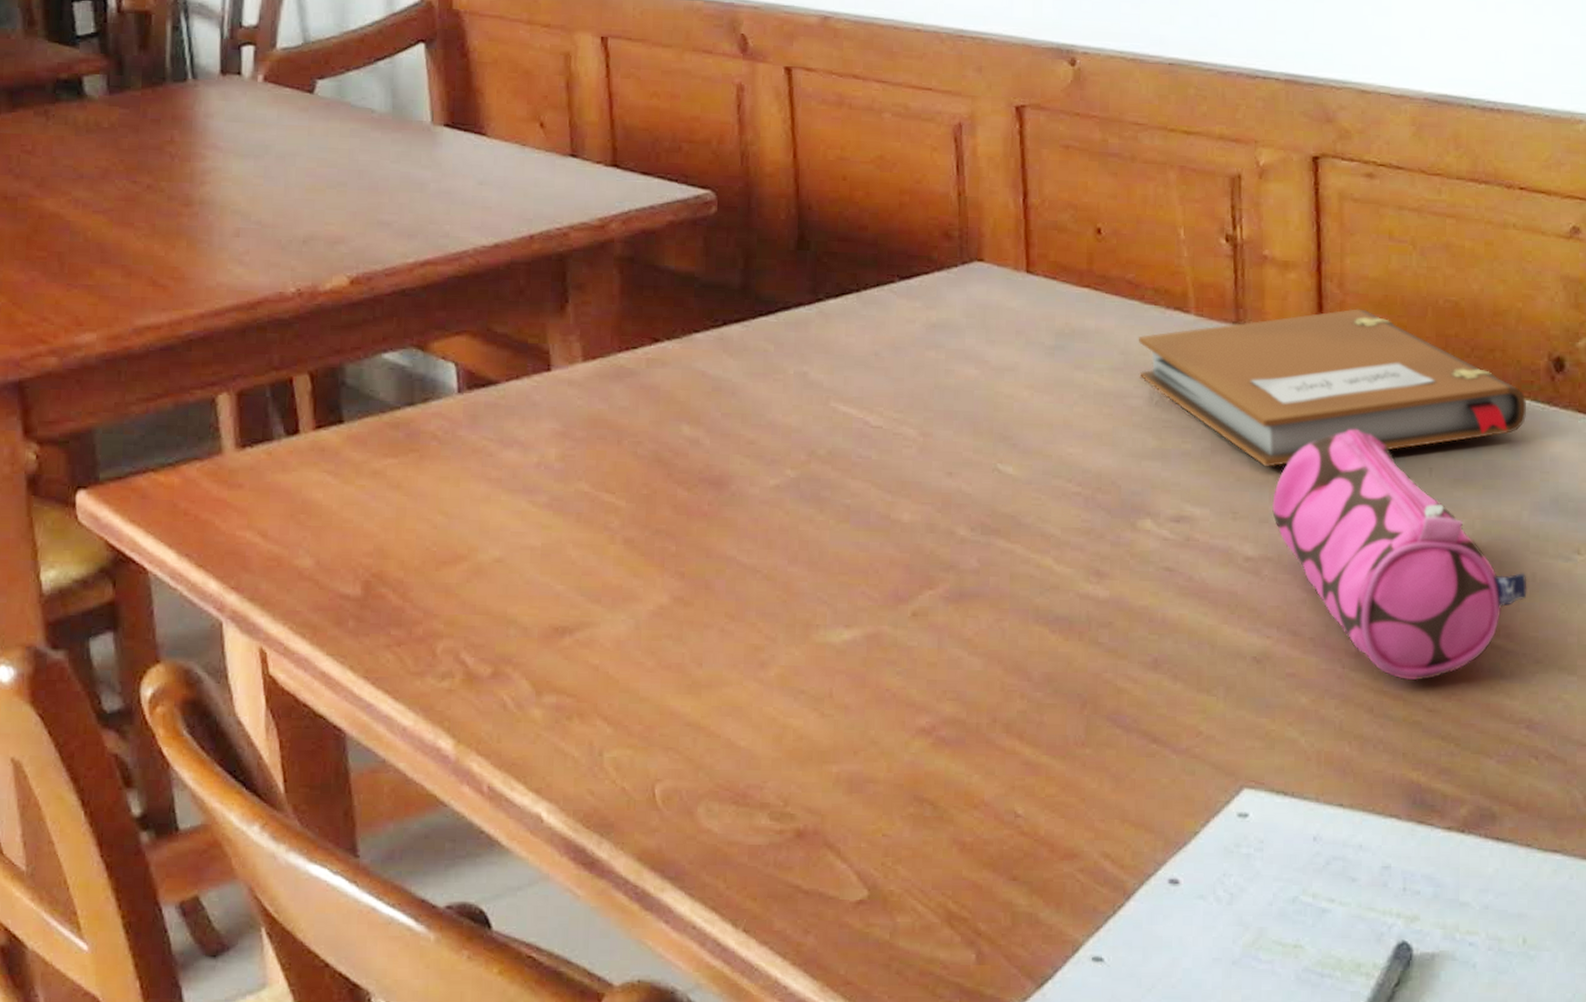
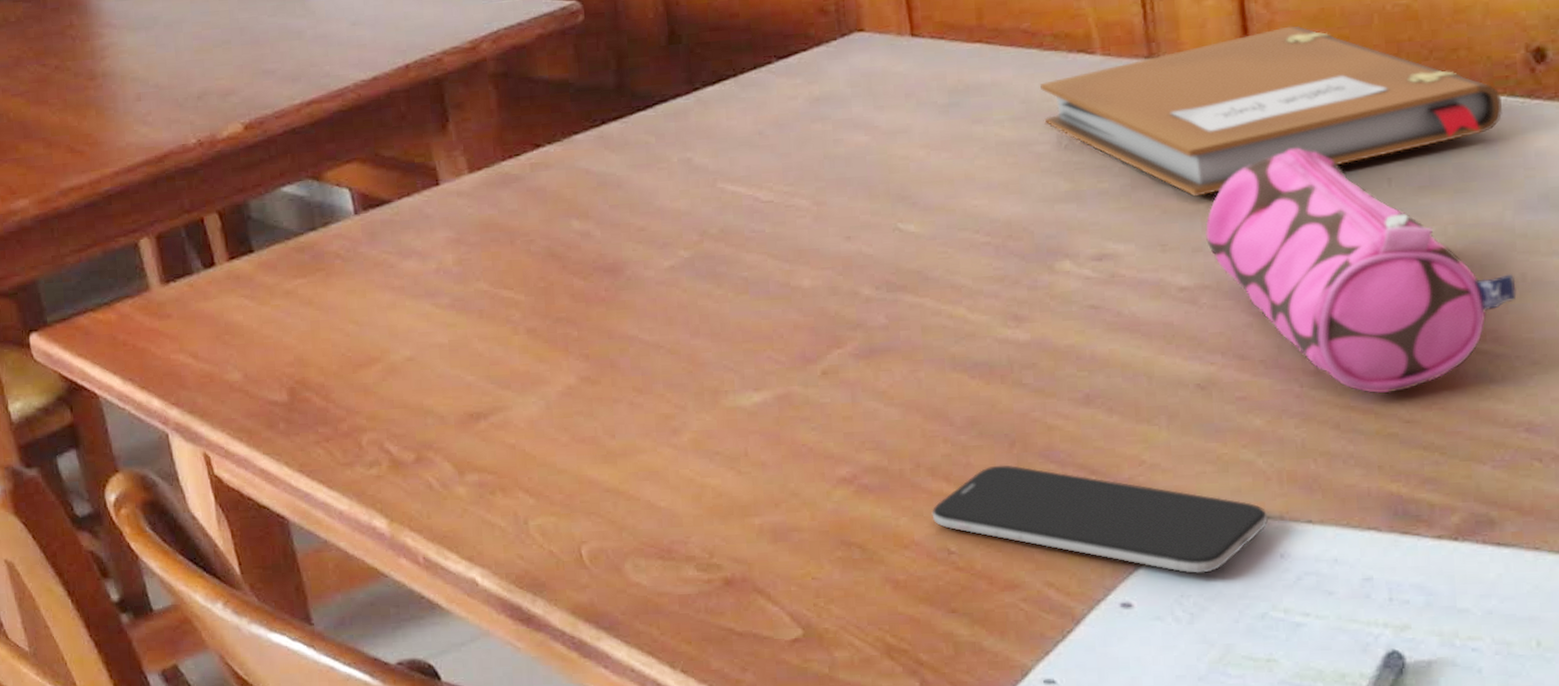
smartphone: none [1003,726,1305,853] -> present [931,465,1268,574]

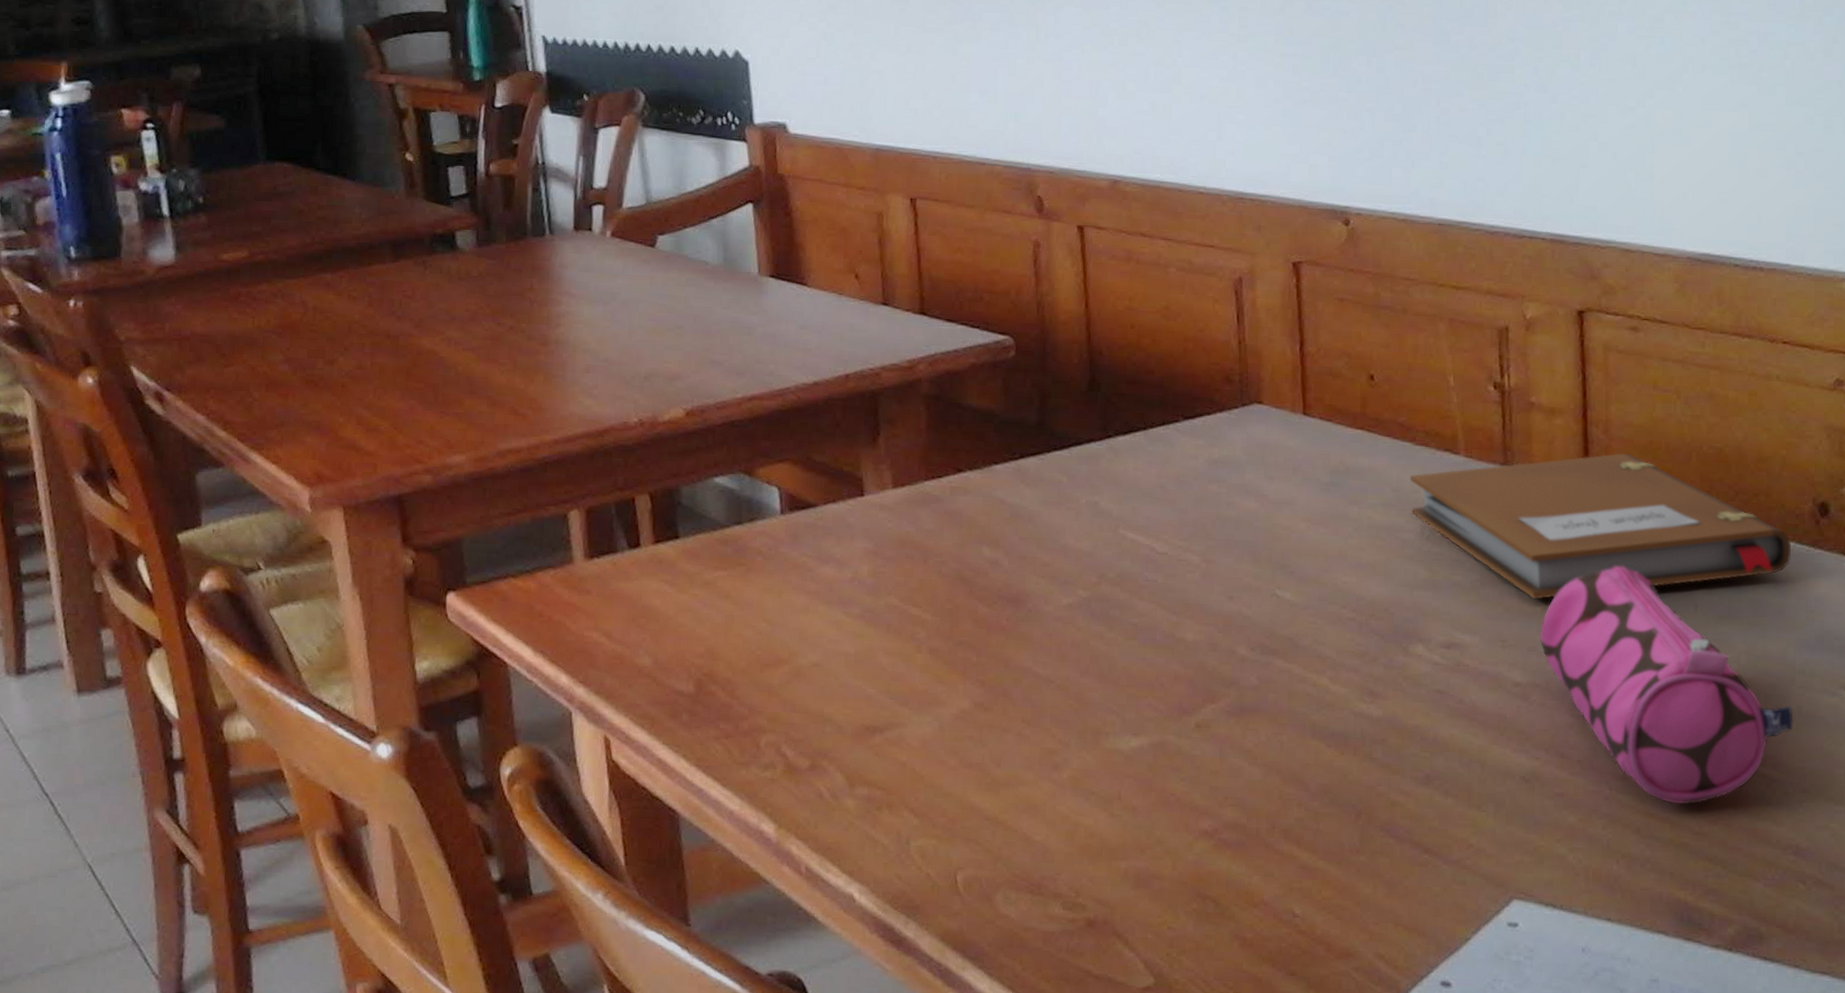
smartphone: present [931,465,1268,574] -> none [1281,834,1574,961]

